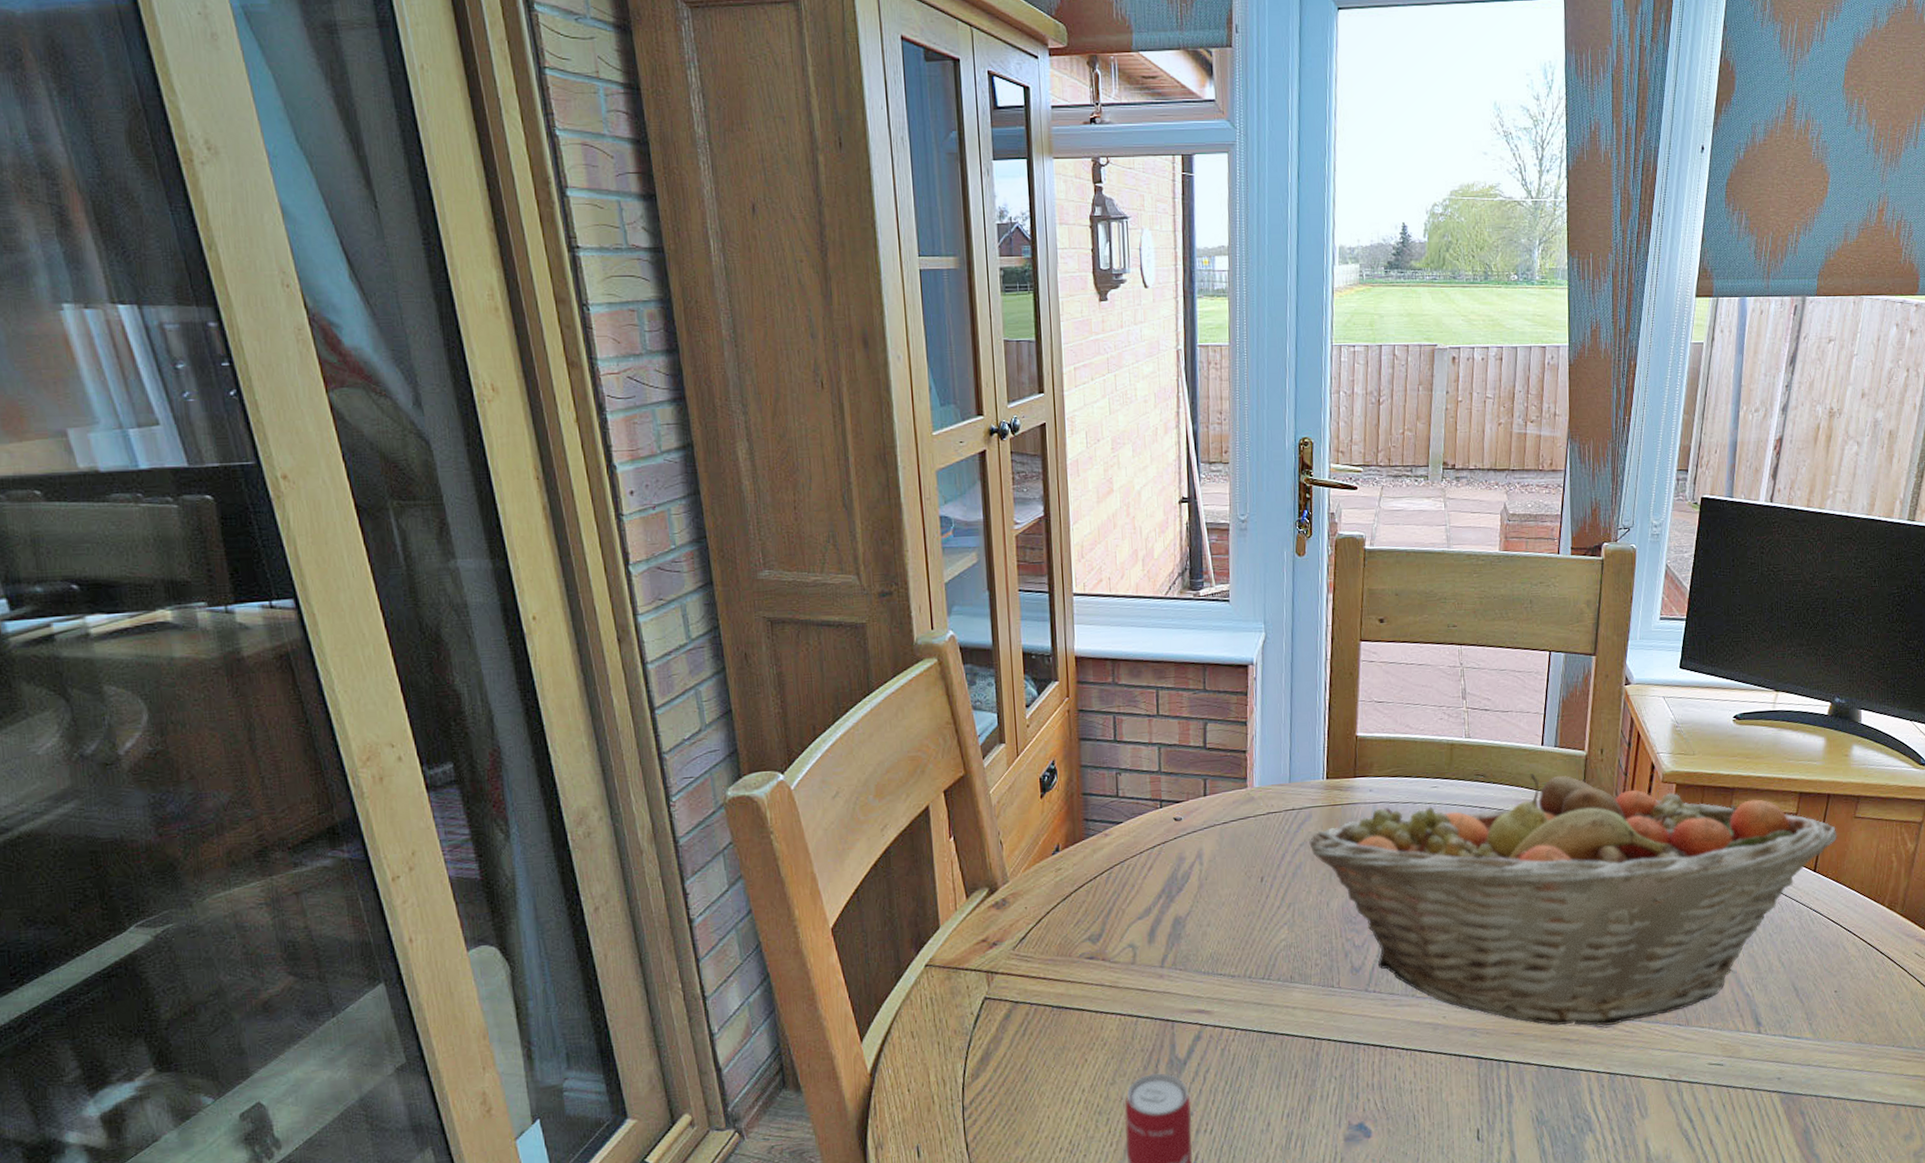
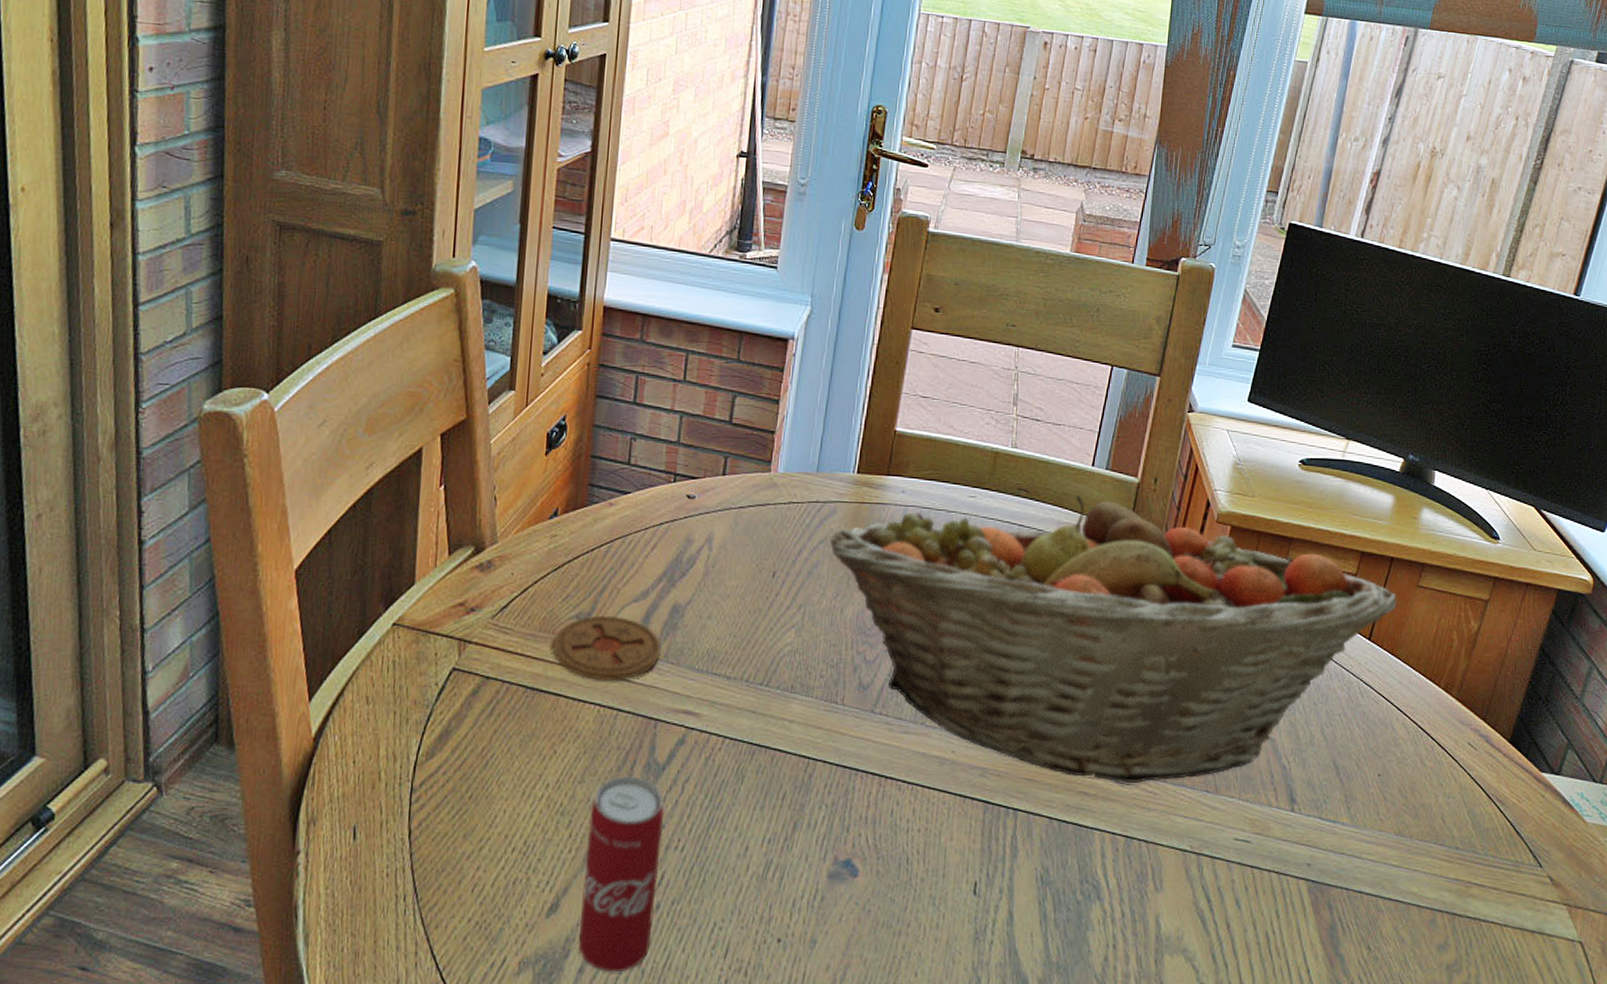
coaster: none [1071,934,1169,993] -> present [552,615,661,680]

